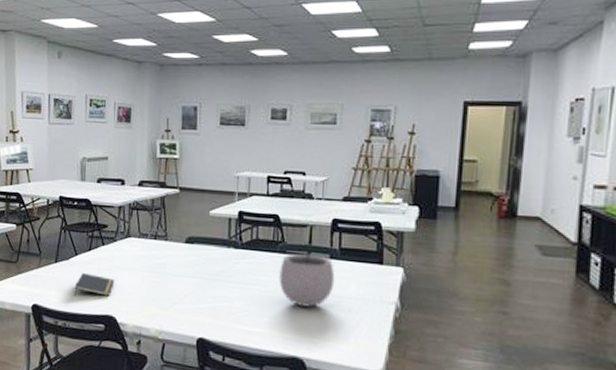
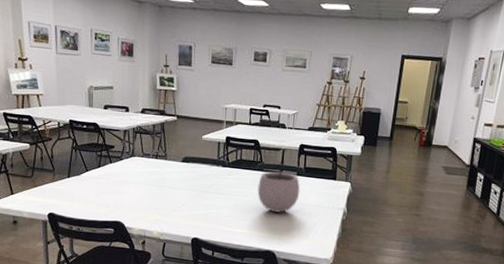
notepad: present [74,272,115,297] -> none [86,186,122,206]

